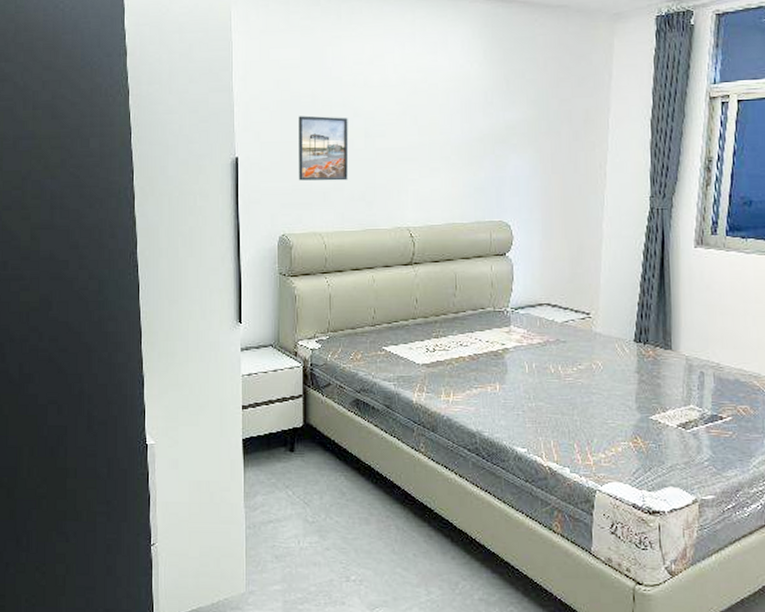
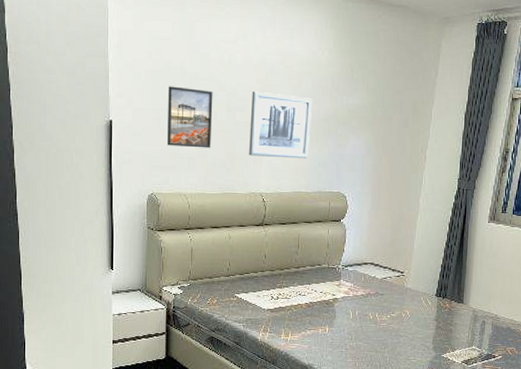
wall art: none [391,113,463,186] -> present [249,91,312,159]

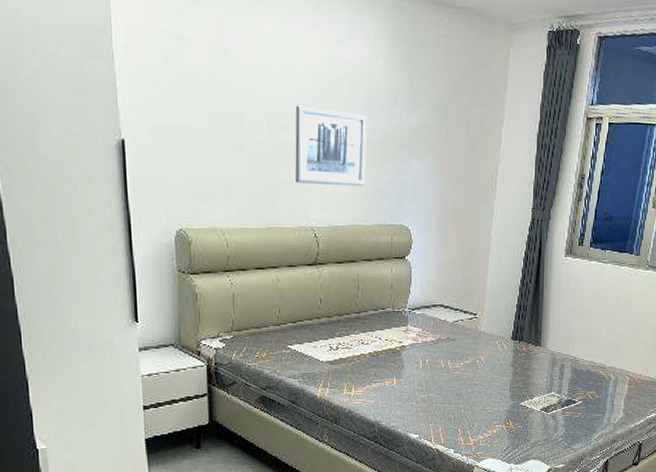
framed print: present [167,86,213,148] -> none [193,98,250,174]

